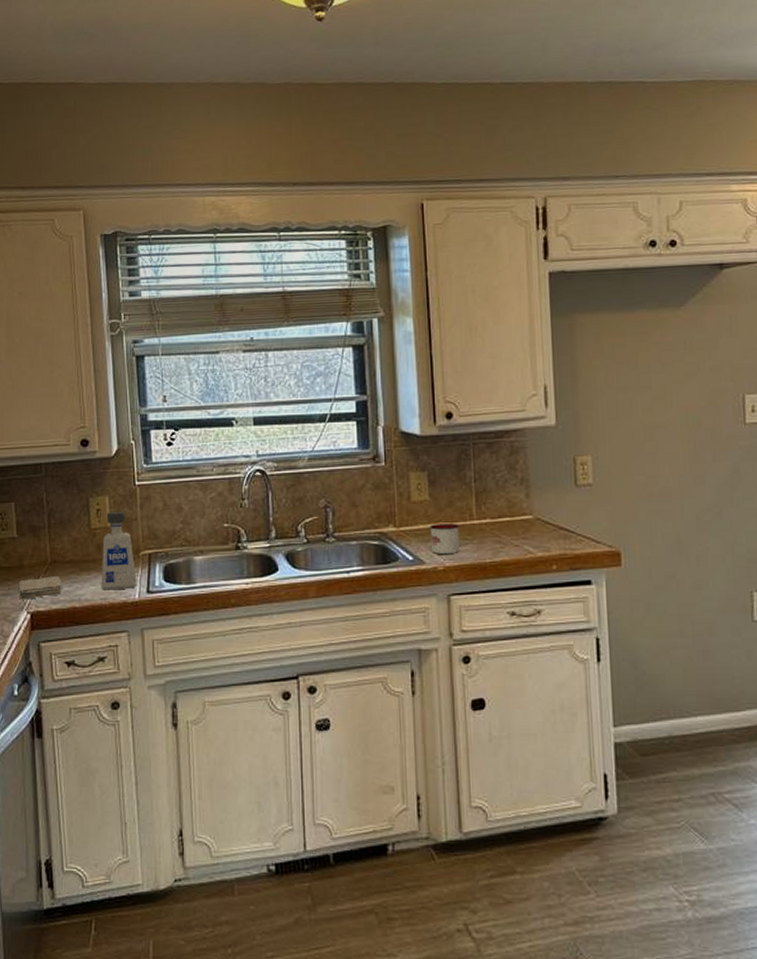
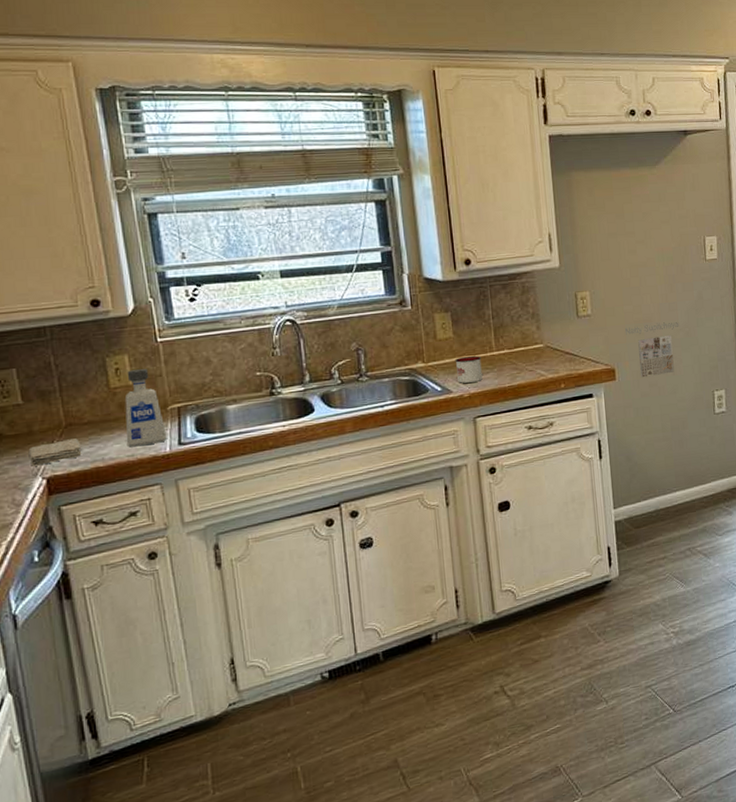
calendar: none [634,499,707,566] -> present [624,322,679,378]

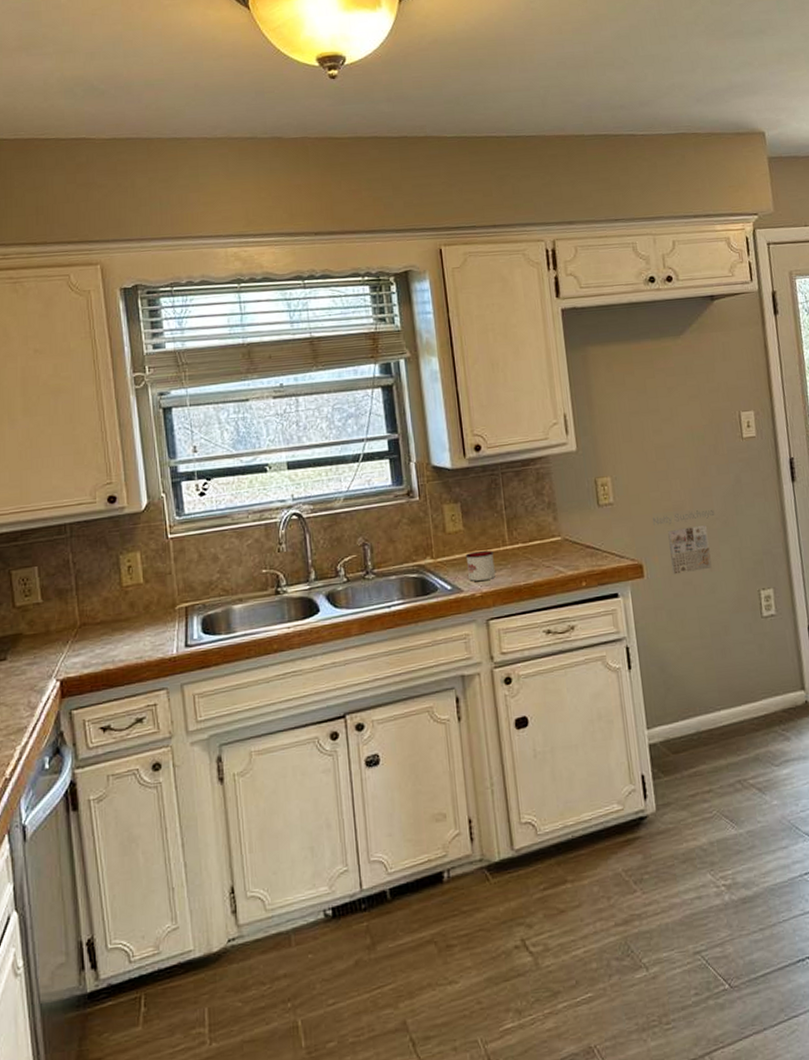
washcloth: present [28,438,82,466] -> none [45,639,94,667]
soap dispenser: present [124,368,167,448] -> none [135,565,174,649]

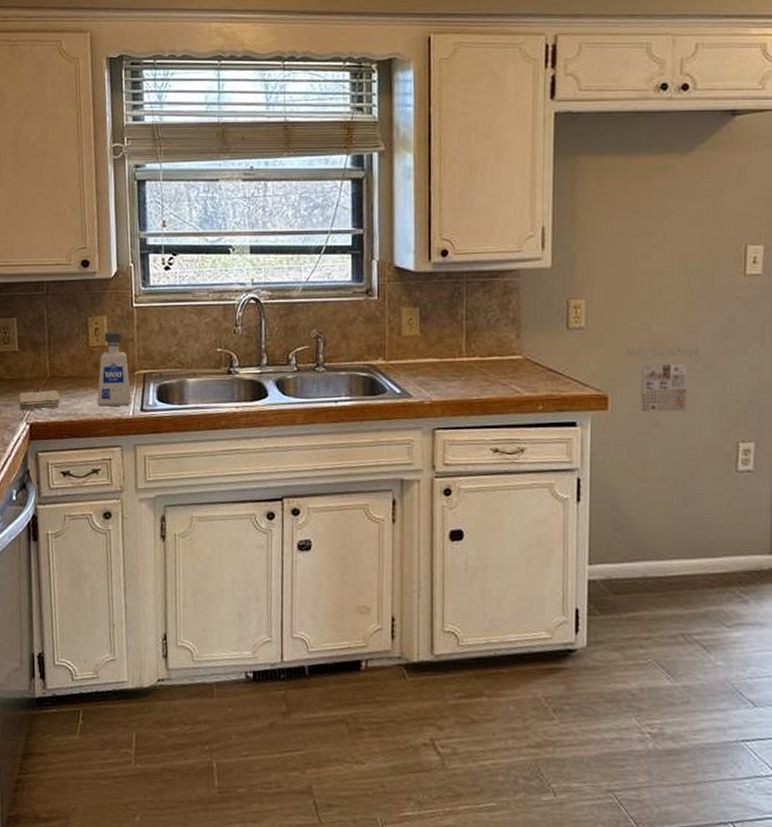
washcloth: none [45,639,94,667] -> present [18,390,60,411]
soap dispenser: none [135,565,174,649] -> present [97,331,132,407]
mug: present [465,550,495,581] -> none [418,358,448,389]

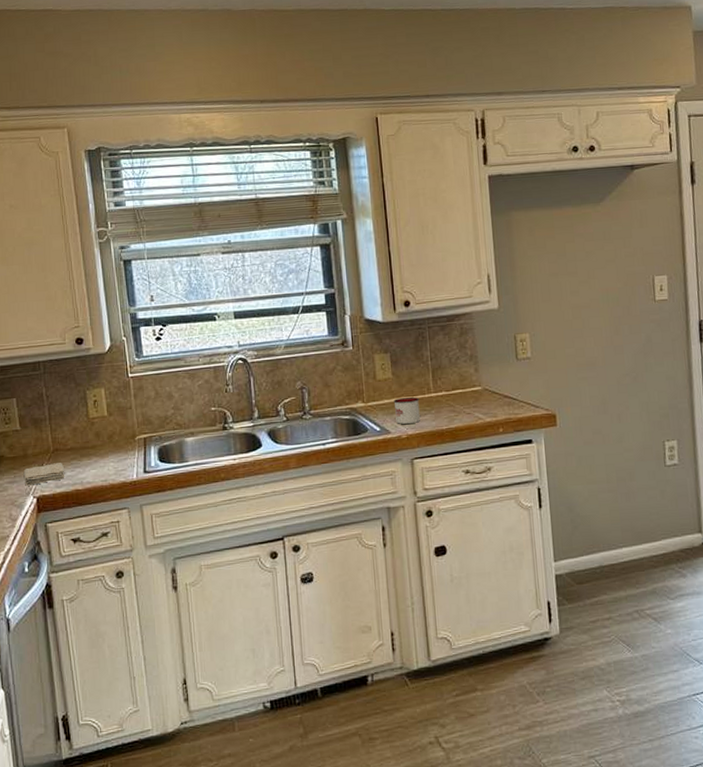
soap dispenser: present [97,331,132,407] -> none [100,401,134,473]
mug: none [418,358,448,389] -> present [393,397,420,424]
calendar: present [625,347,699,413] -> none [566,366,626,425]

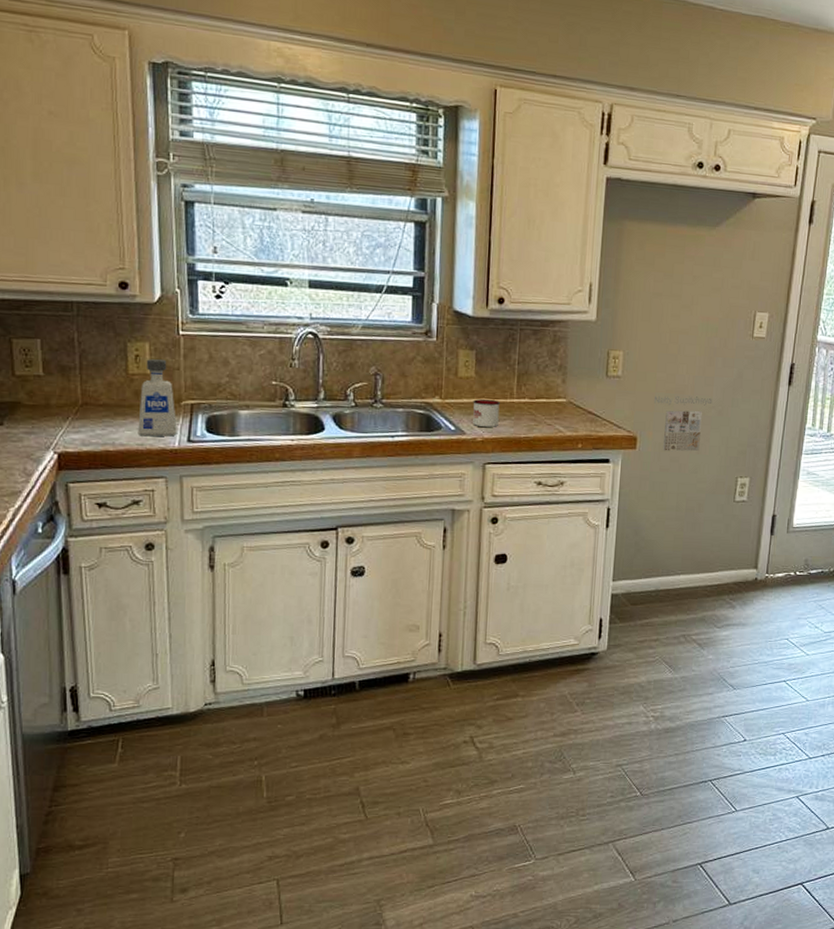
washcloth: present [23,463,65,486] -> none [43,418,94,439]
soap dispenser: none [100,401,134,473] -> present [137,358,177,437]
calendar: none [566,366,626,425] -> present [653,396,713,452]

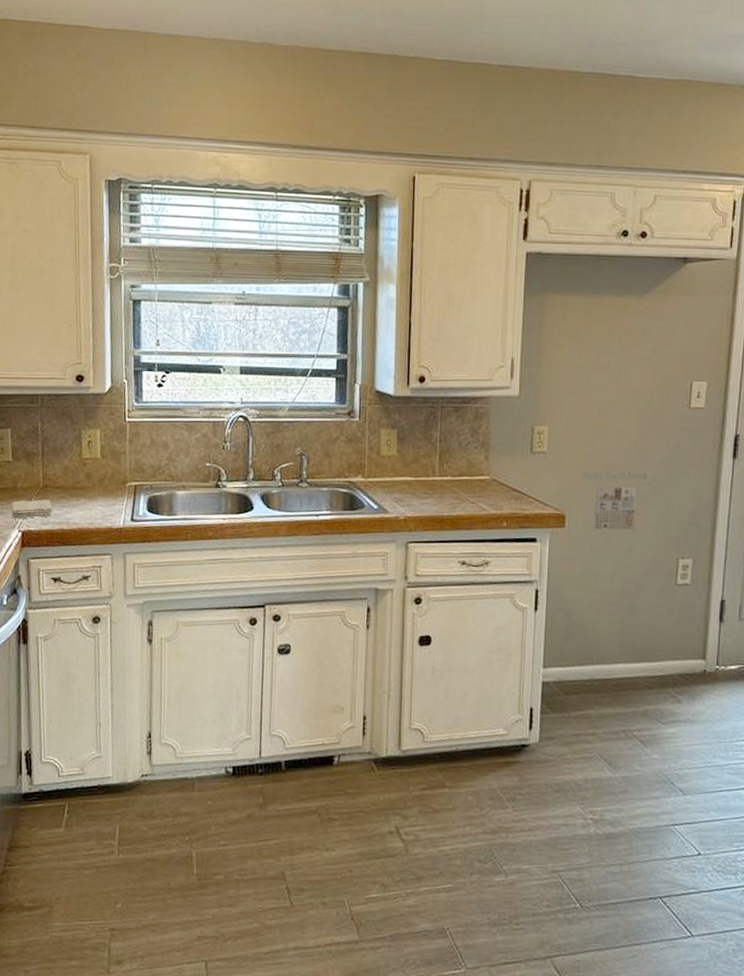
washcloth: none [43,418,94,439] -> present [11,499,52,519]
soap dispenser: present [137,358,177,437] -> none [88,444,123,516]
mug: present [473,399,500,427] -> none [395,477,422,506]

